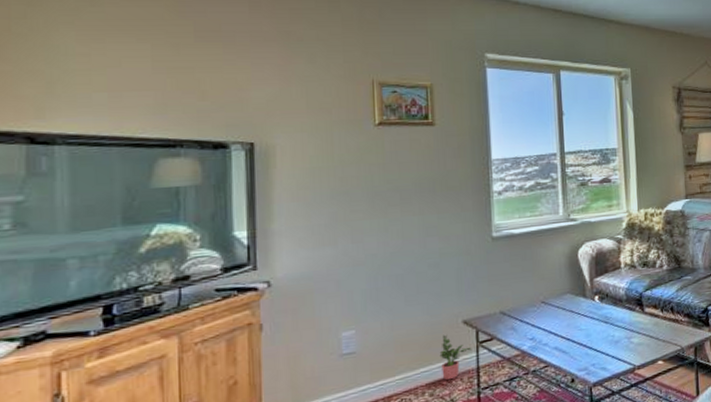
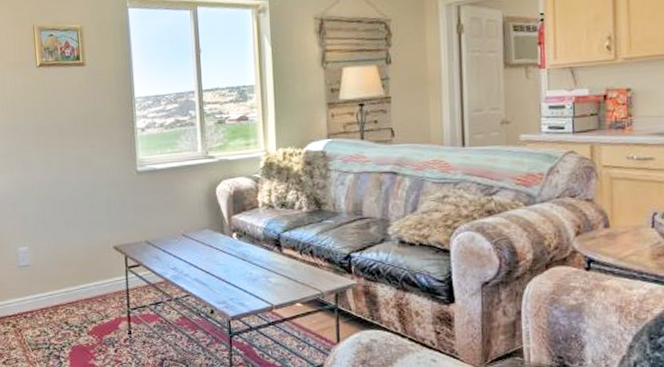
potted plant: present [439,334,472,381] -> none [95,257,122,298]

